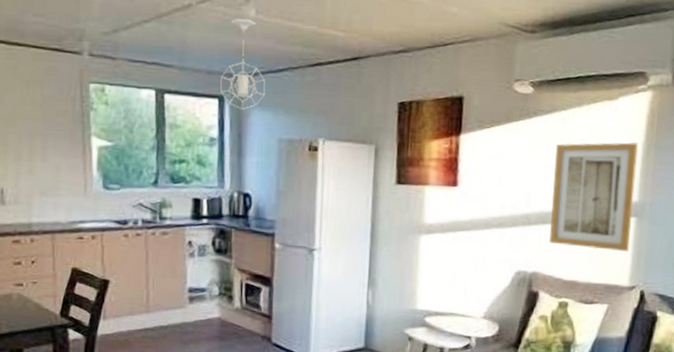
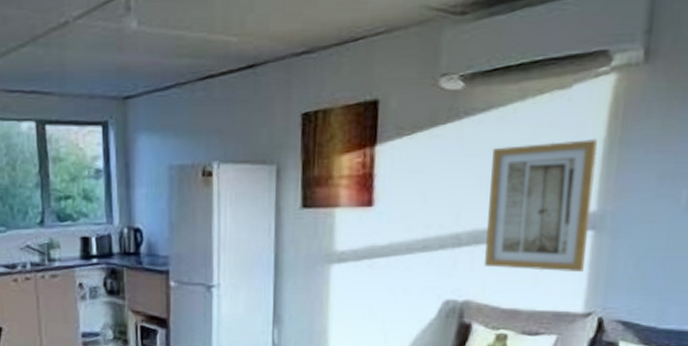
pendant light: present [220,18,266,110] -> none [104,32,153,136]

